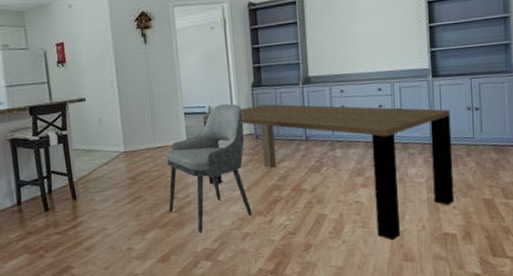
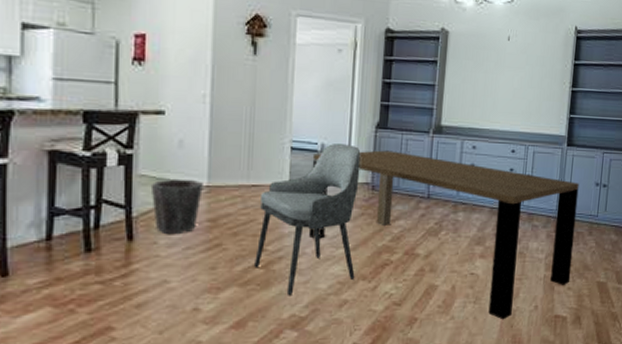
waste bin: none [83,147,122,192] -> present [150,178,203,235]

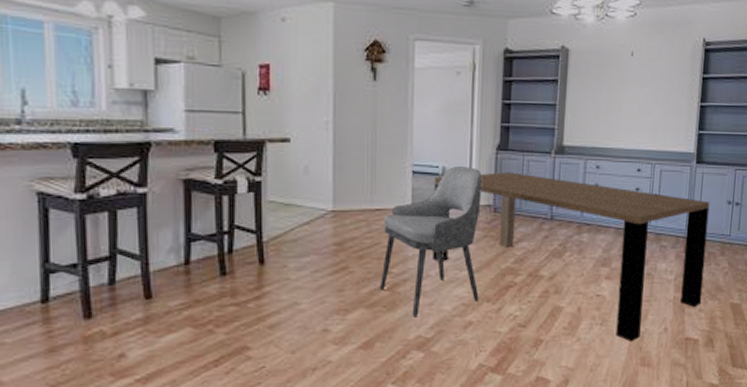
waste bin: present [150,178,203,235] -> none [279,204,329,259]

